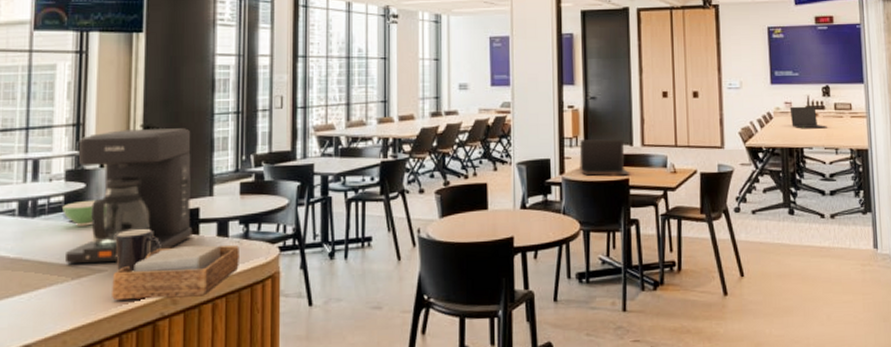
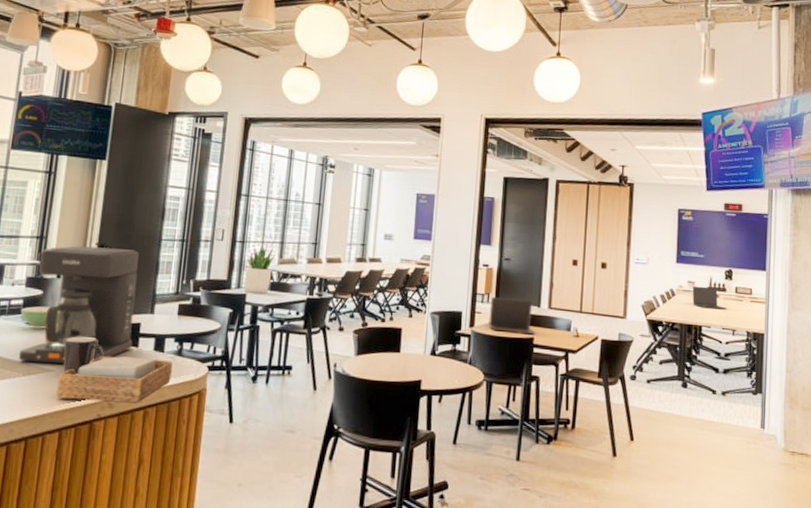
planter: none [310,109,340,162] -> present [244,246,275,294]

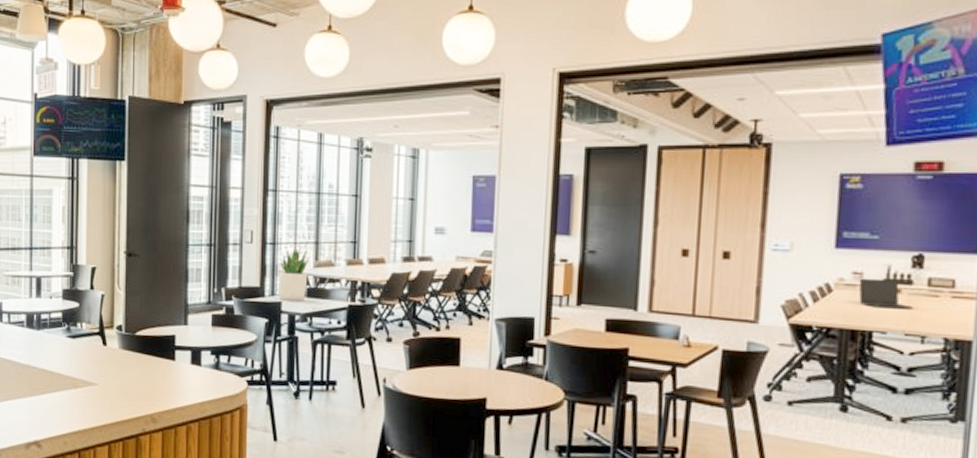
coffee maker: present [18,246,139,363] -> none [63,255,169,377]
bowl: present [20,306,50,329] -> none [60,318,87,342]
napkin holder: present [56,356,173,404] -> none [102,370,211,419]
mug: present [63,336,104,376] -> none [104,349,143,390]
laptop computer: present [488,297,536,335] -> none [569,298,632,345]

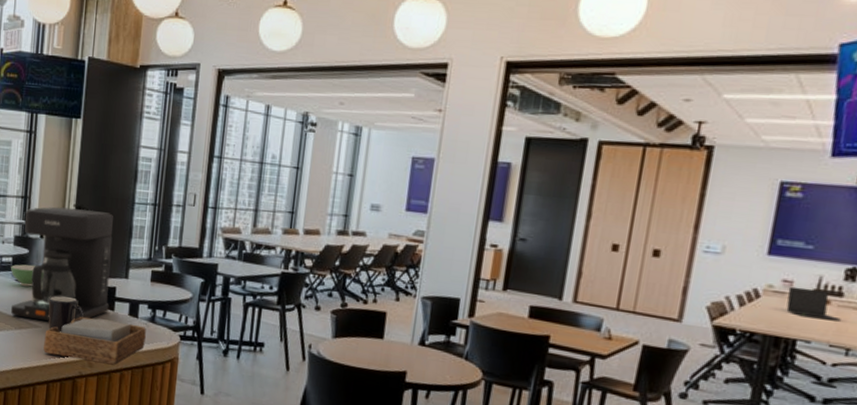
bowl: none [60,318,87,342] -> present [10,264,35,287]
coffee maker: none [63,255,169,377] -> present [10,207,113,321]
napkin holder: none [102,370,211,419] -> present [43,317,146,366]
mug: none [104,349,143,390] -> present [48,295,84,334]
planter: present [278,247,309,301] -> none [215,213,248,265]

